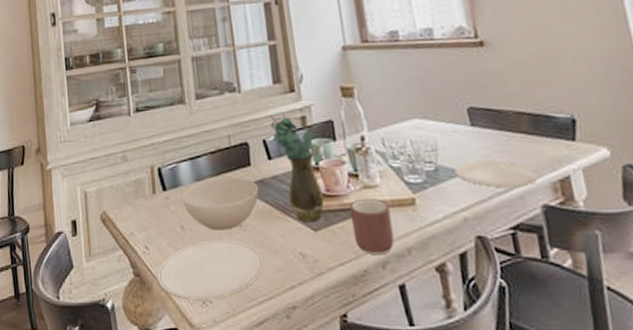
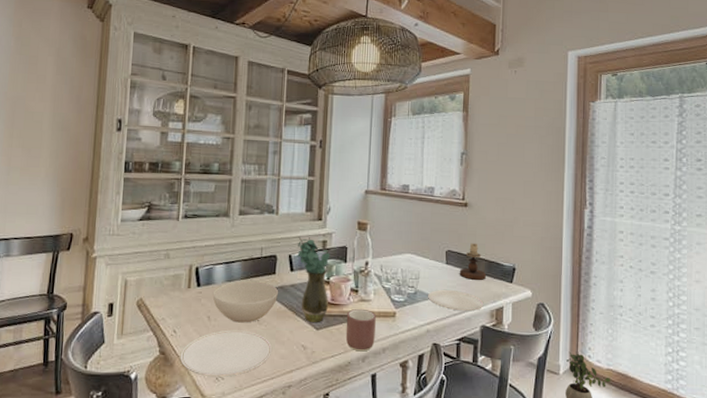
candlestick: none [492,92,534,143] -> present [459,243,486,280]

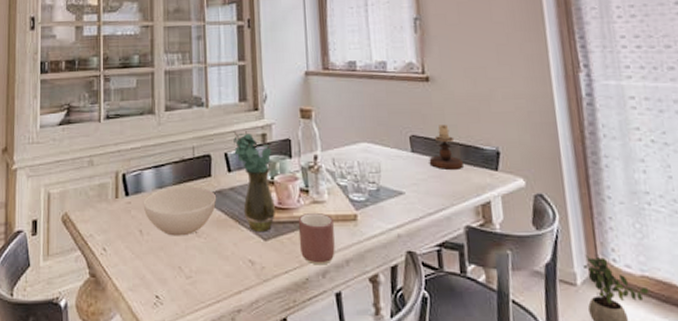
plate: present [180,330,273,377] -> none [112,245,216,301]
plate: present [428,289,484,312] -> none [394,183,465,209]

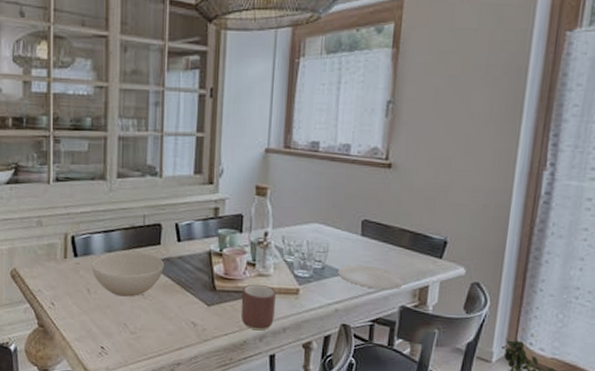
vase: present [233,131,276,231] -> none [185,203,223,298]
plate: none [394,183,465,209] -> present [338,264,405,290]
candlestick: present [429,124,463,169] -> none [377,211,410,255]

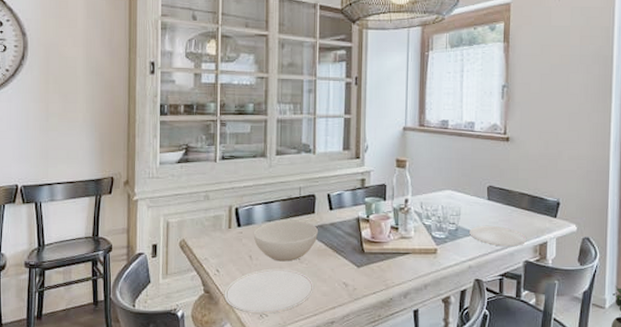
plate: none [60,303,159,352] -> present [224,268,314,314]
mug: present [240,284,277,331] -> none [387,245,418,288]

